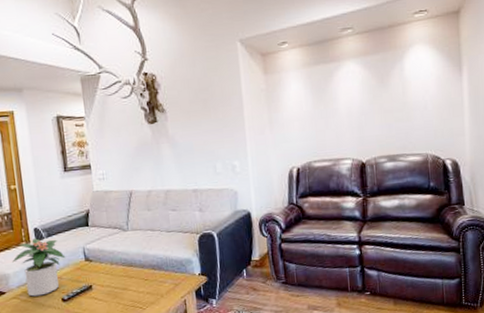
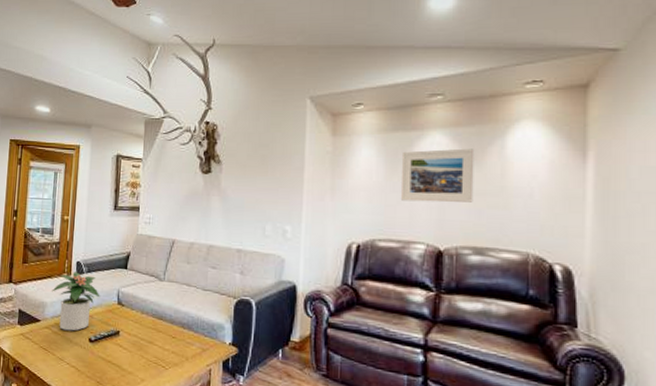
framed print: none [324,73,384,125] -> present [400,148,475,203]

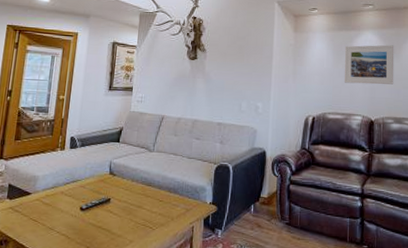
potted plant: present [52,272,100,331] -> none [44,146,93,202]

